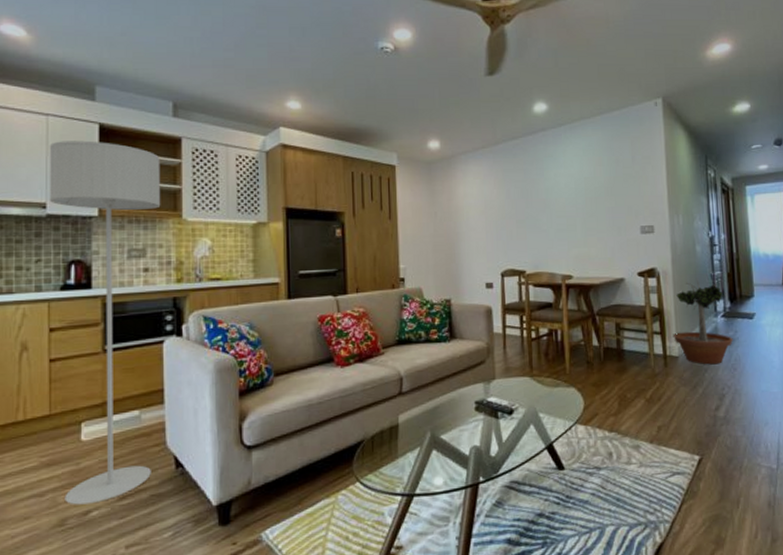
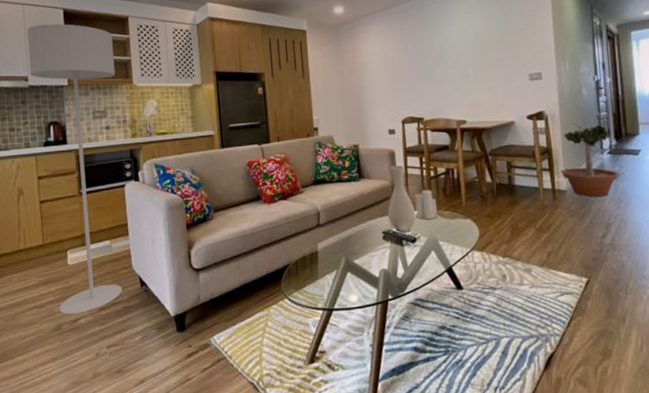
vase: none [481,324,514,404] -> present [387,165,416,234]
candle: none [513,351,540,388] -> present [415,188,439,220]

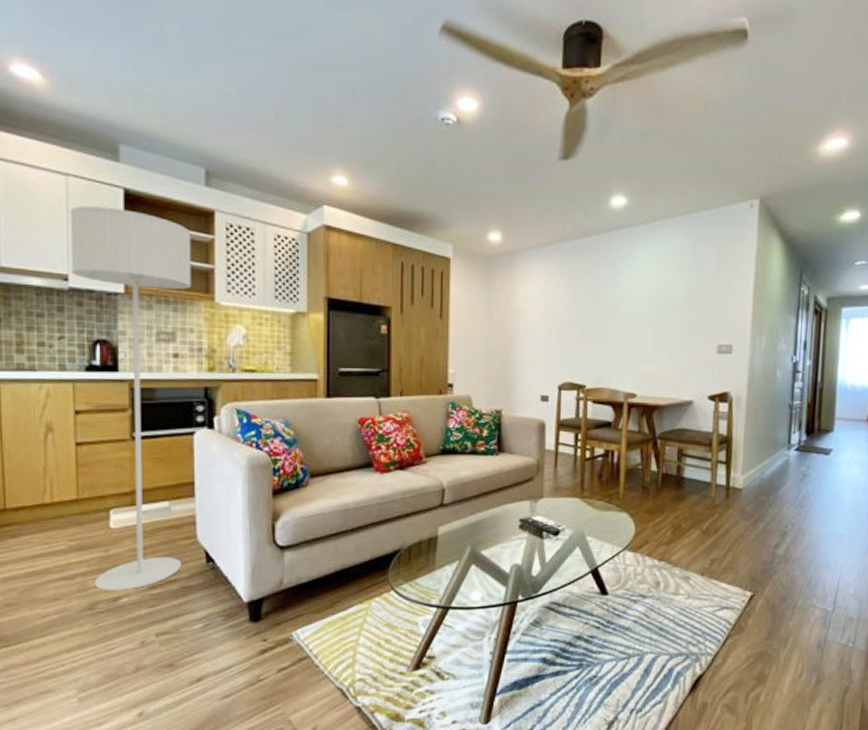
vase: present [387,165,416,234] -> none [528,440,563,523]
candle: present [415,188,439,220] -> none [561,471,590,510]
potted tree: present [562,119,619,197] -> none [740,406,804,500]

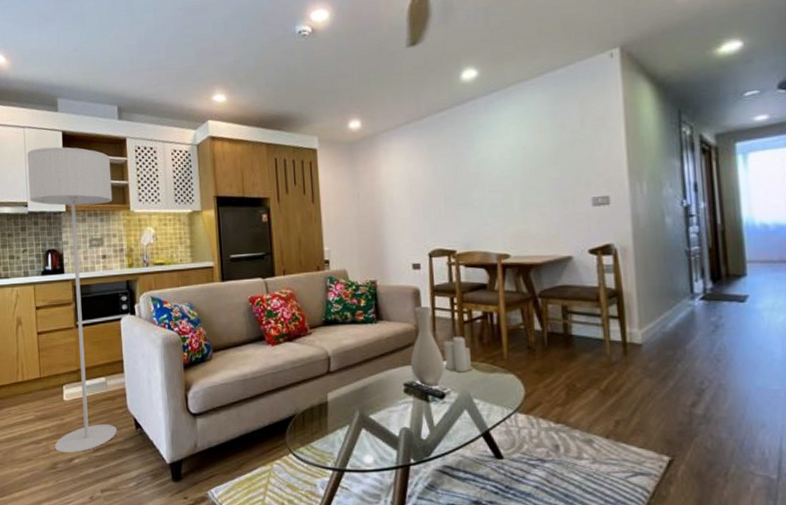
vase: none [528,440,563,523] -> present [410,305,445,387]
candle: none [561,471,590,510] -> present [444,334,474,373]

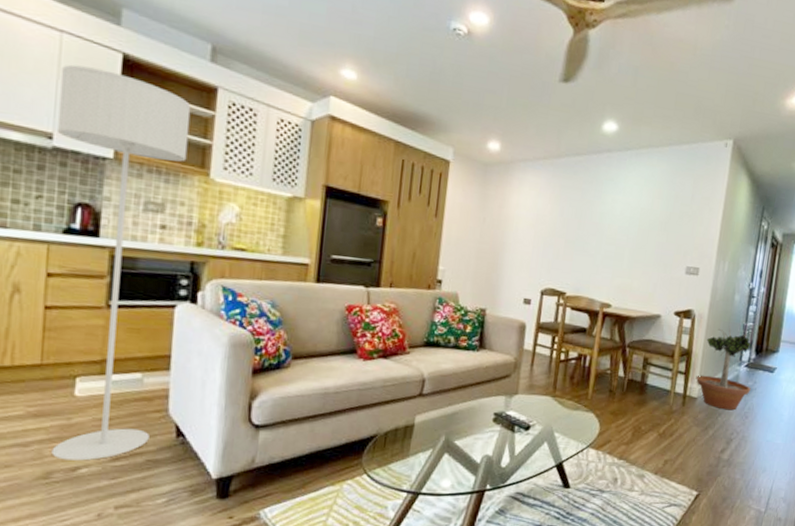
vase: present [410,305,445,387] -> none [503,340,536,418]
candle: present [444,334,474,373] -> none [534,371,561,408]
potted tree: none [636,254,716,355] -> present [696,326,751,411]

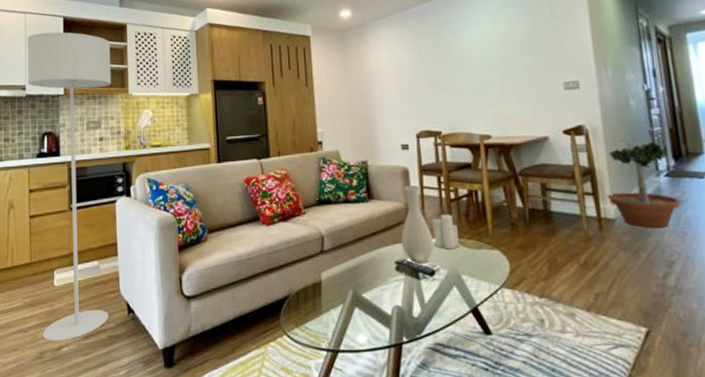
vase: none [503,340,536,418] -> present [401,184,434,264]
candle: none [534,371,561,408] -> present [432,212,462,250]

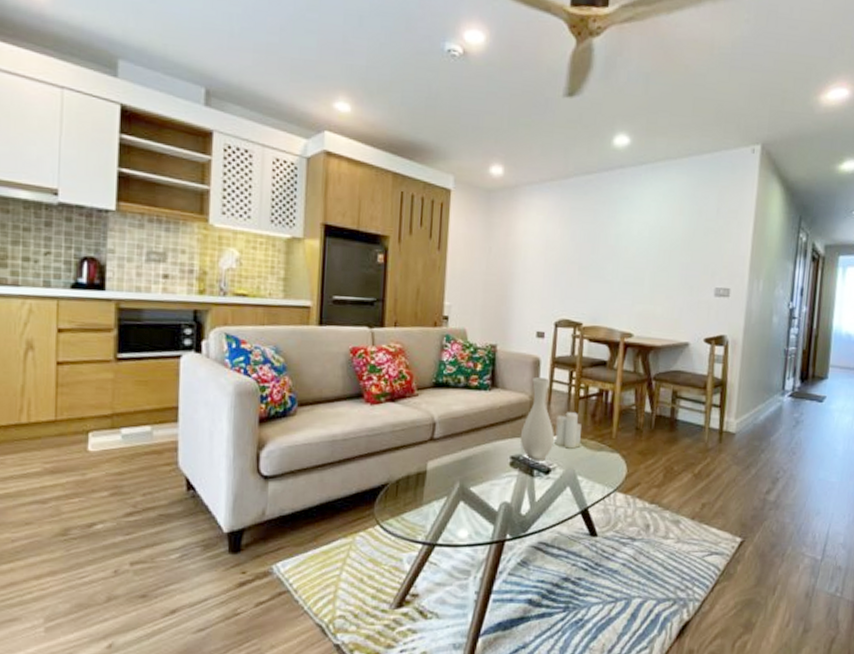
floor lamp: present [27,31,112,341] -> none [61,119,188,517]
potted tree: present [608,134,681,229] -> none [733,351,797,446]

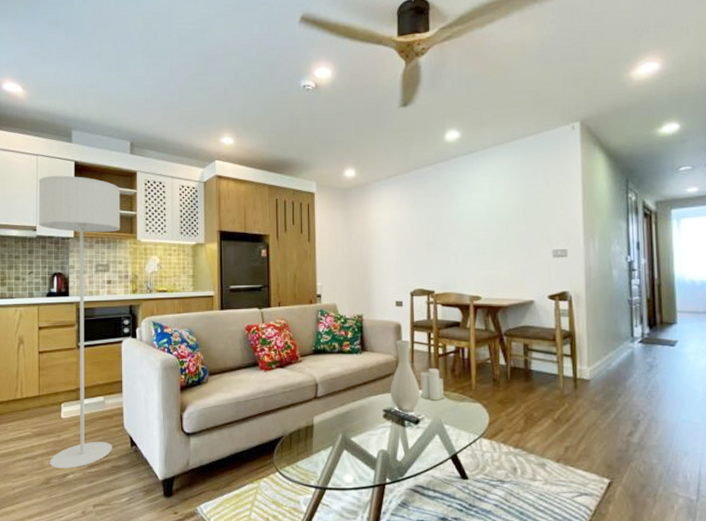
floor lamp: none [61,119,188,517] -> present [38,175,121,469]

